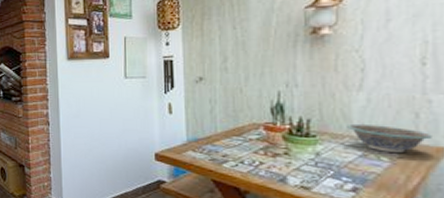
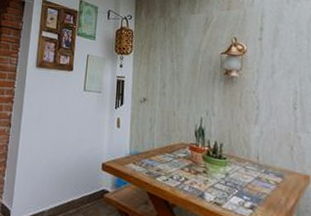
decorative bowl: present [347,123,432,154] -> none [247,150,301,179]

